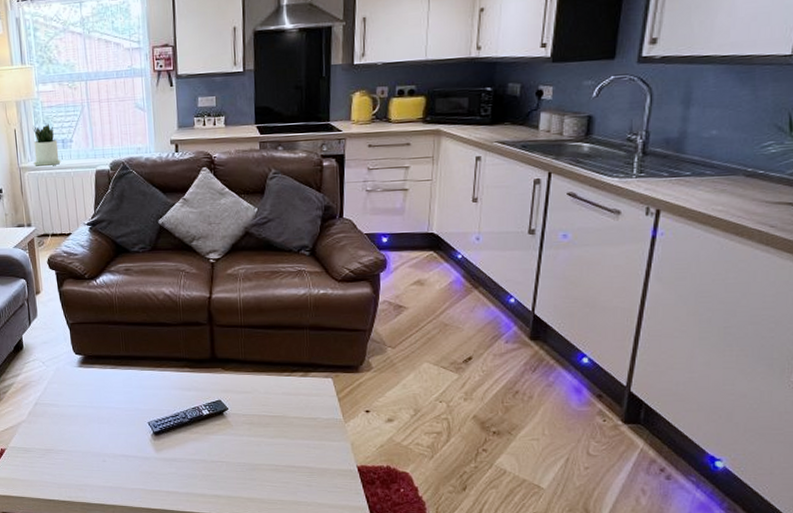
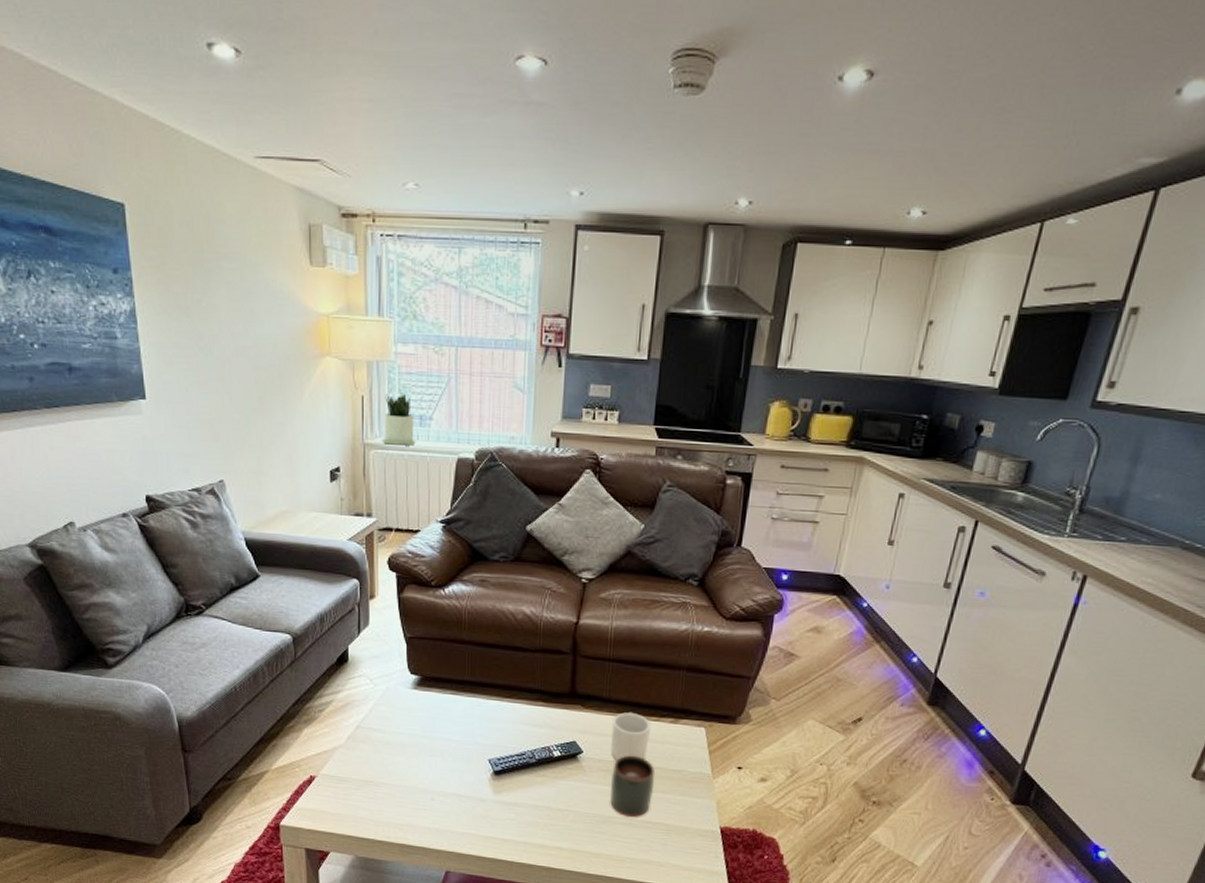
mug: none [250,370,284,414] -> present [611,711,650,761]
mug: none [254,408,294,464] -> present [610,755,655,817]

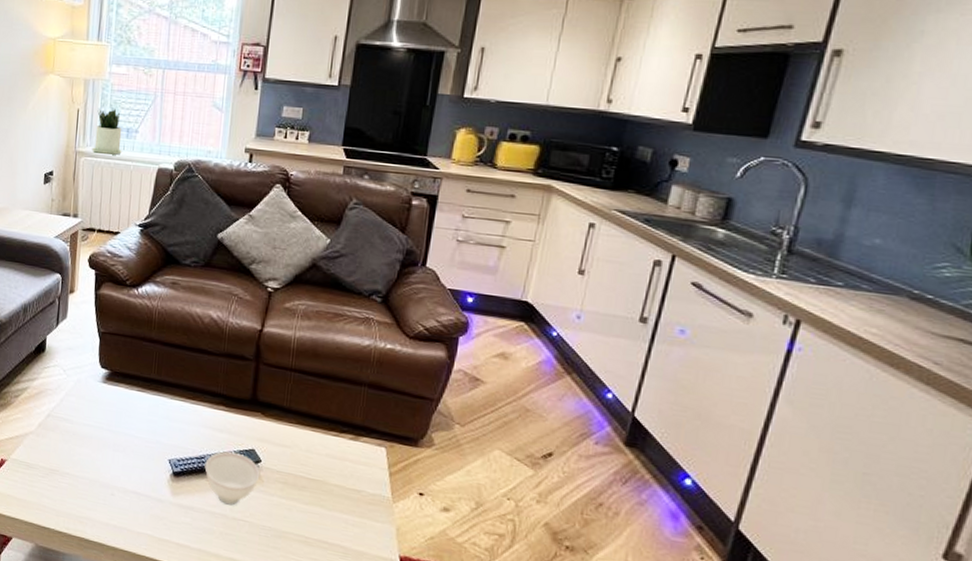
bowl: none [526,745,583,797] -> present [204,451,261,505]
mug: present [610,755,655,817] -> none [287,468,333,536]
mug: present [611,711,650,761] -> none [289,424,330,475]

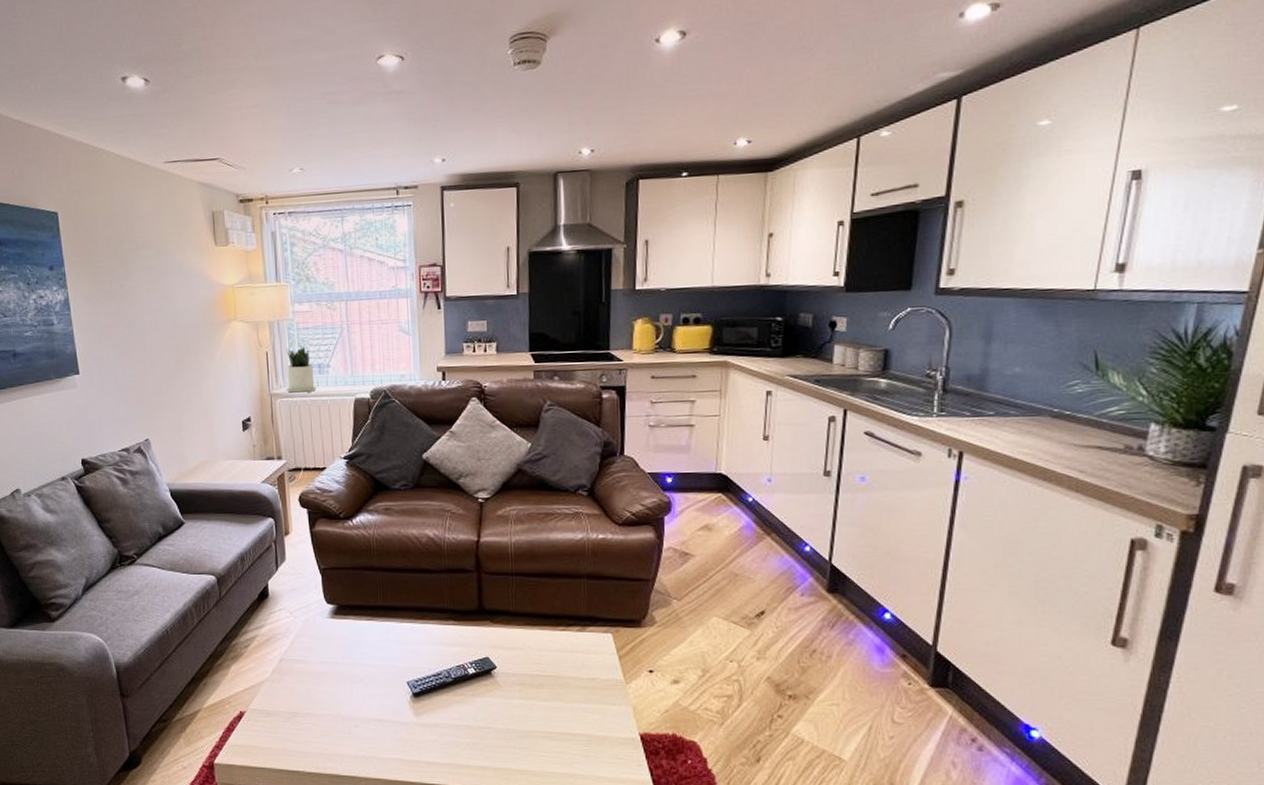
bowl: present [204,451,261,505] -> none [442,663,498,715]

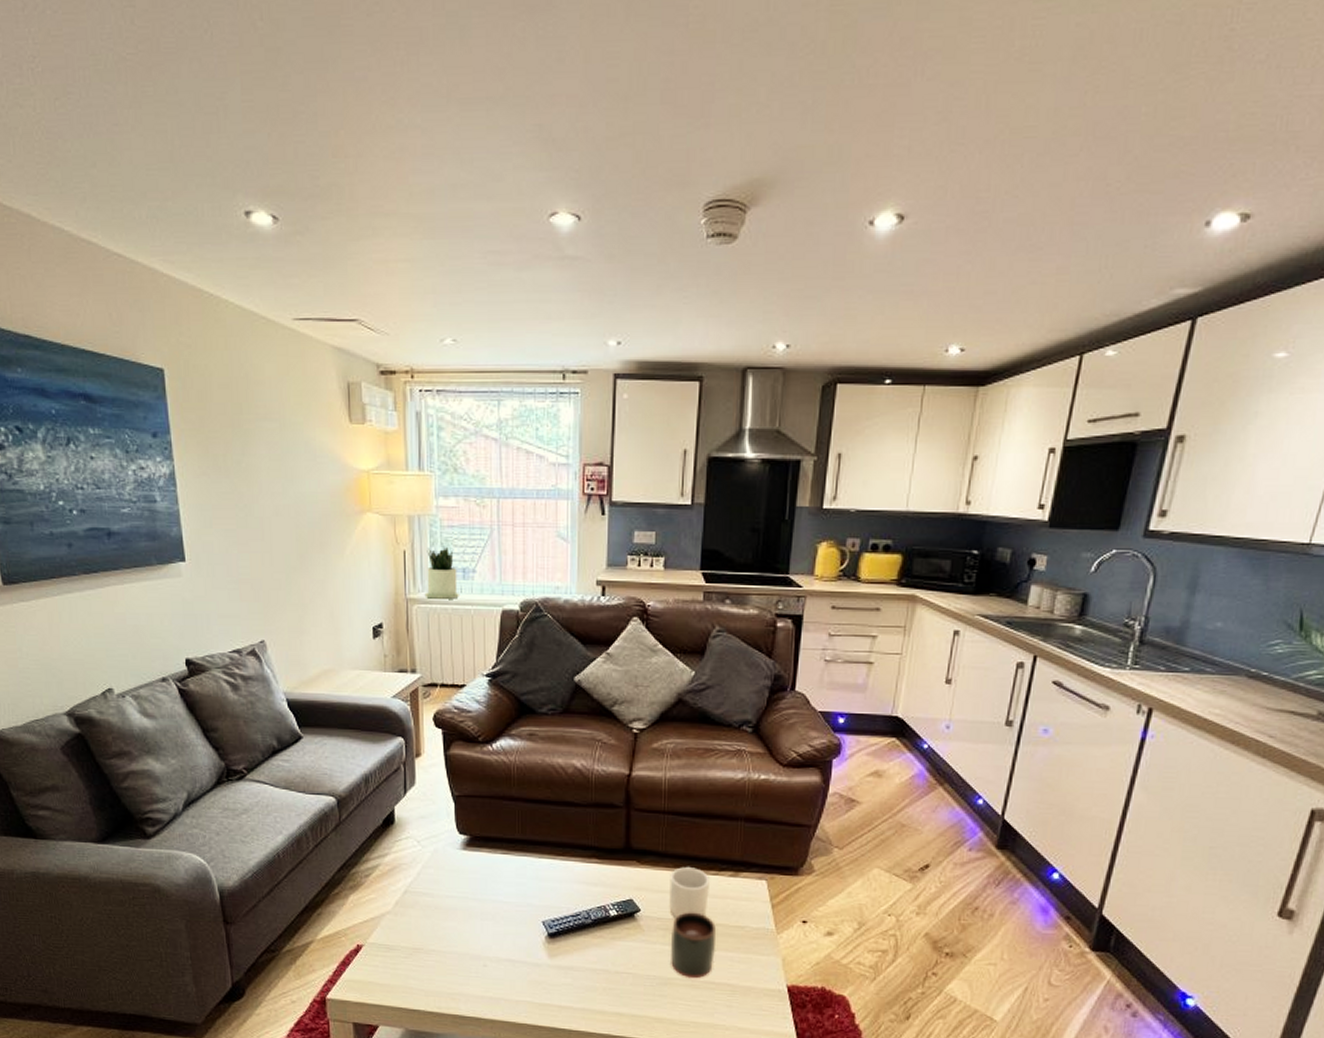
mug: none [522,623,559,674] -> present [669,866,709,919]
mug: none [526,667,570,731] -> present [670,912,717,979]

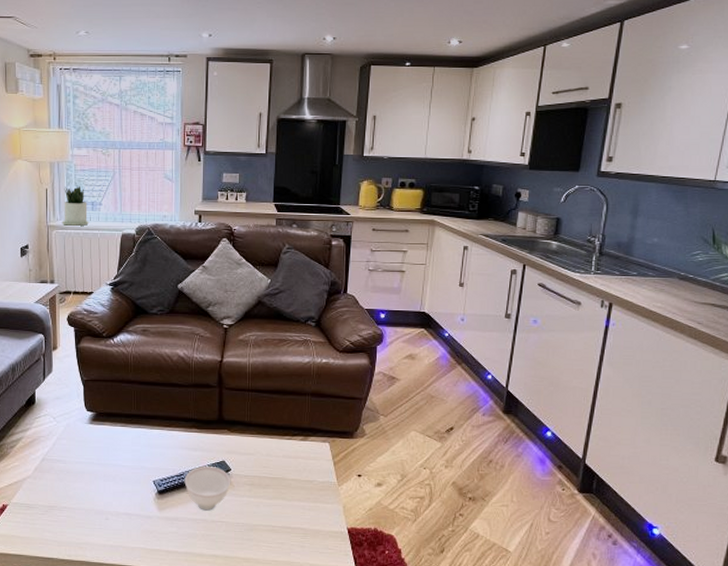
bowl: none [581,904,640,959] -> present [184,465,231,511]
mug: present [669,866,709,919] -> none [254,433,285,476]
mug: present [670,912,717,979] -> none [255,470,291,525]

